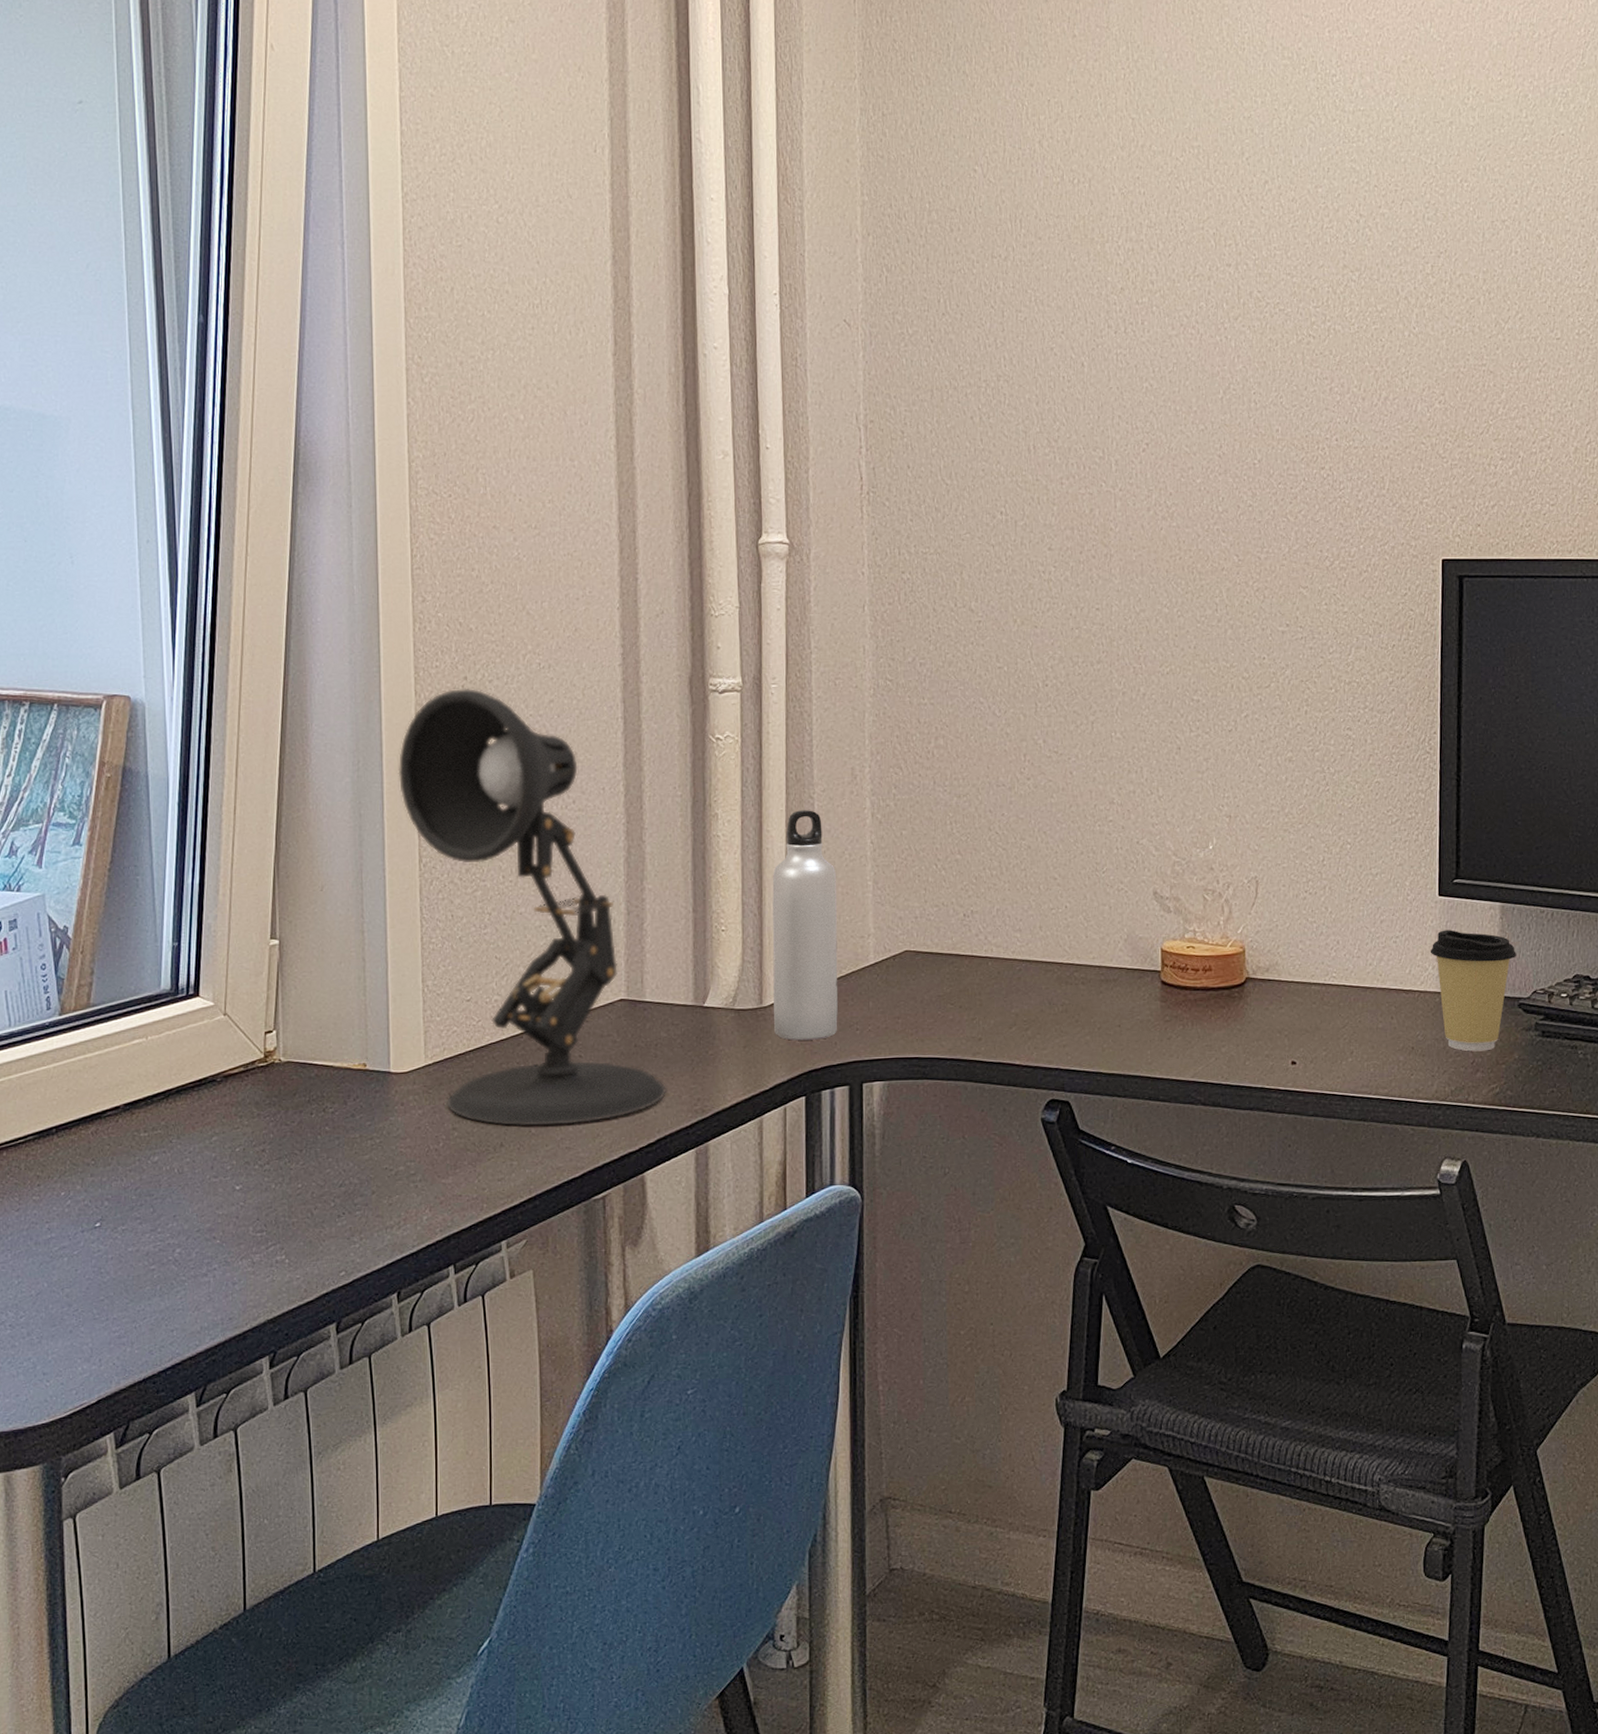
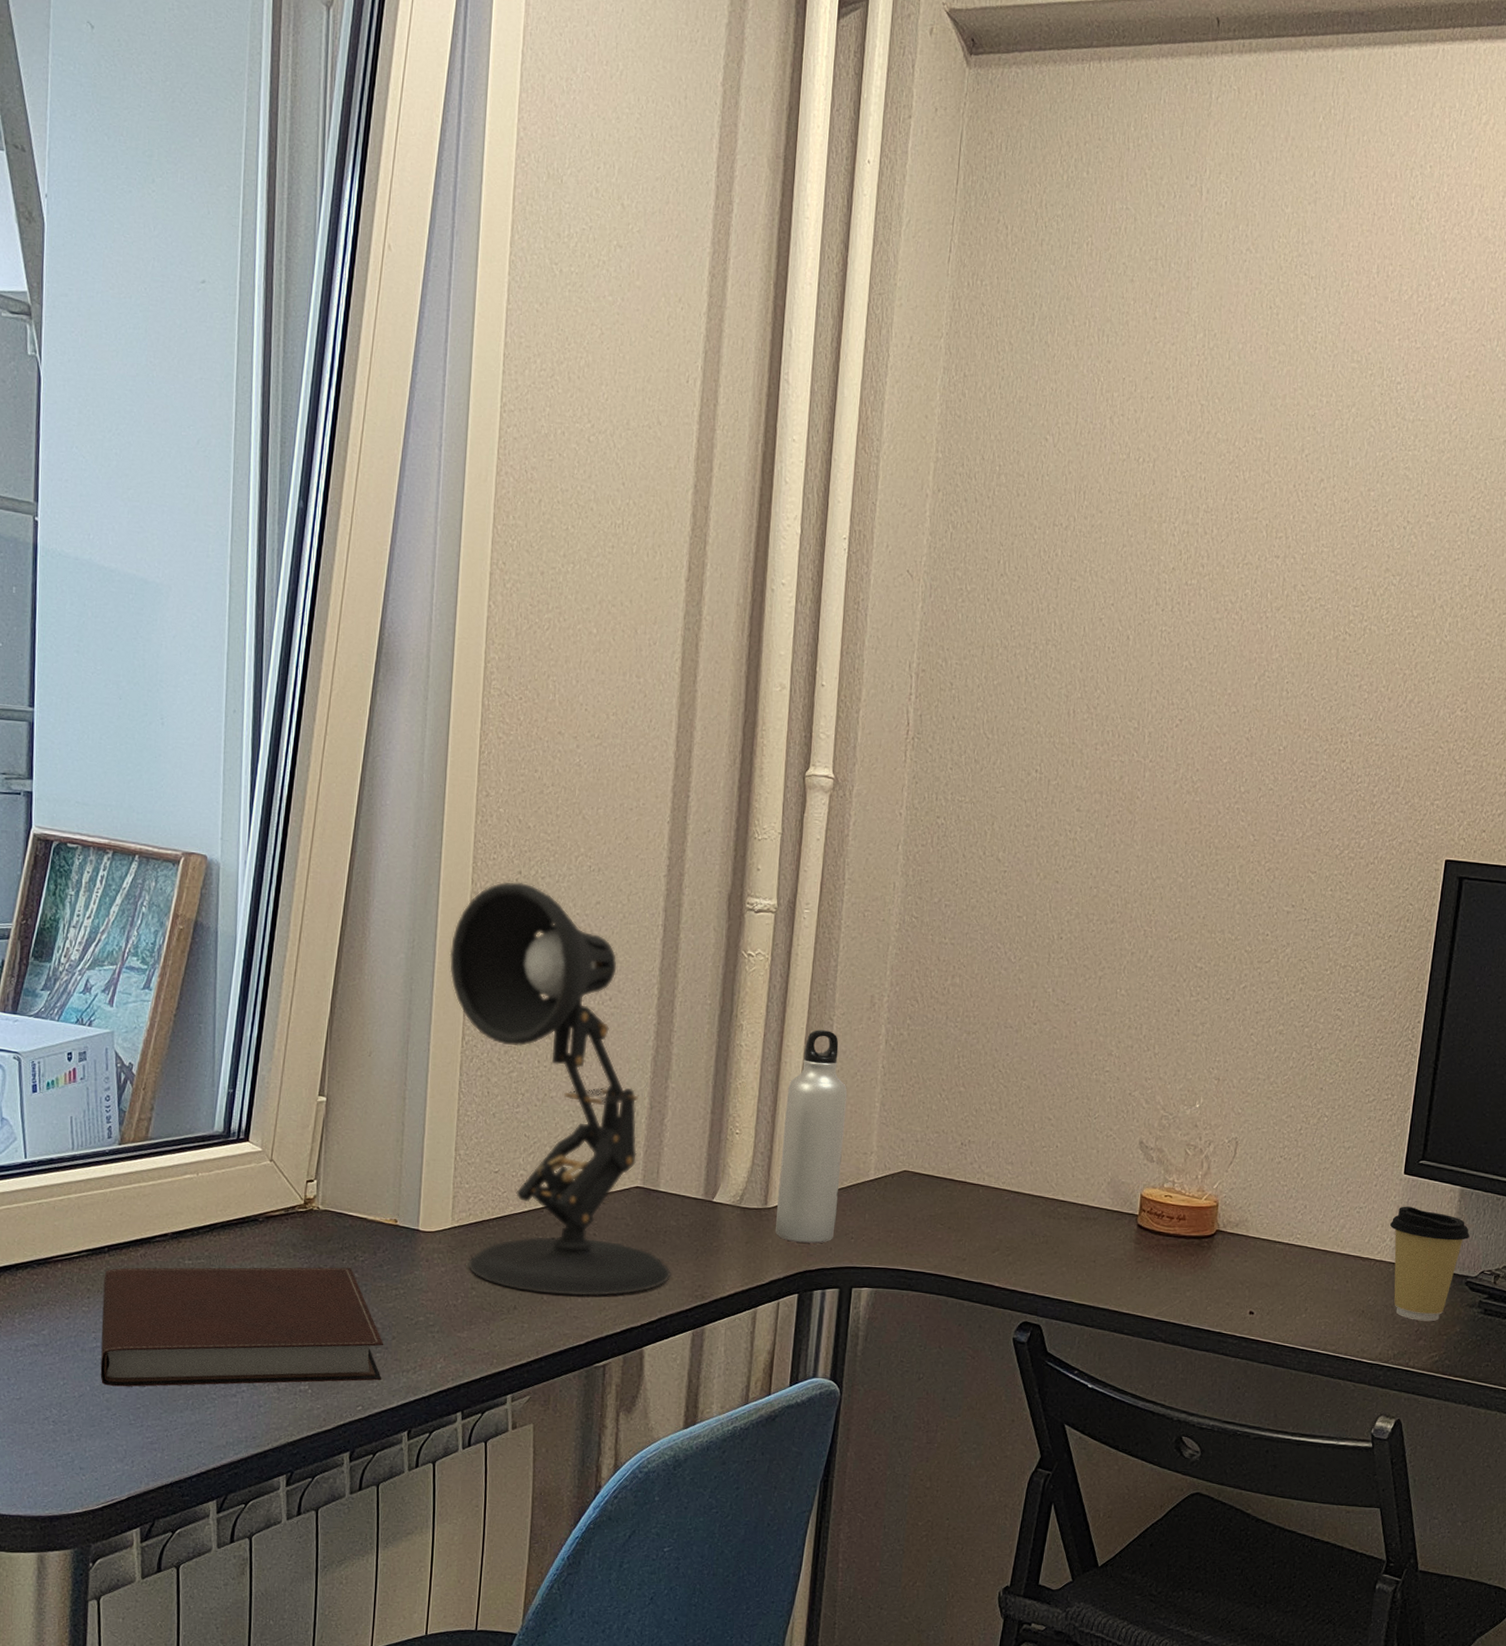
notebook: none [54,1121,365,1280] -> present [100,1267,384,1387]

